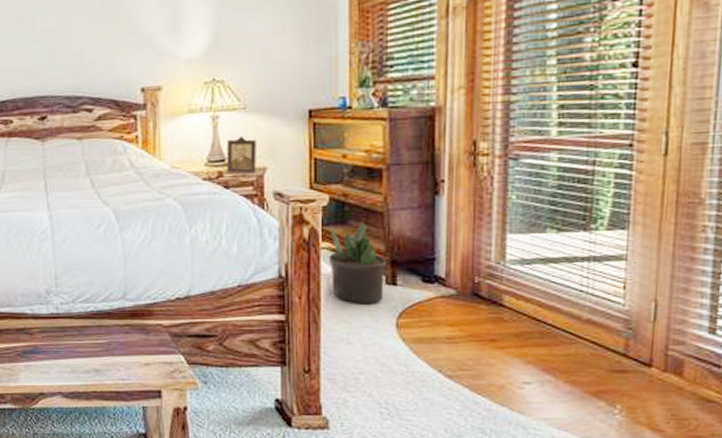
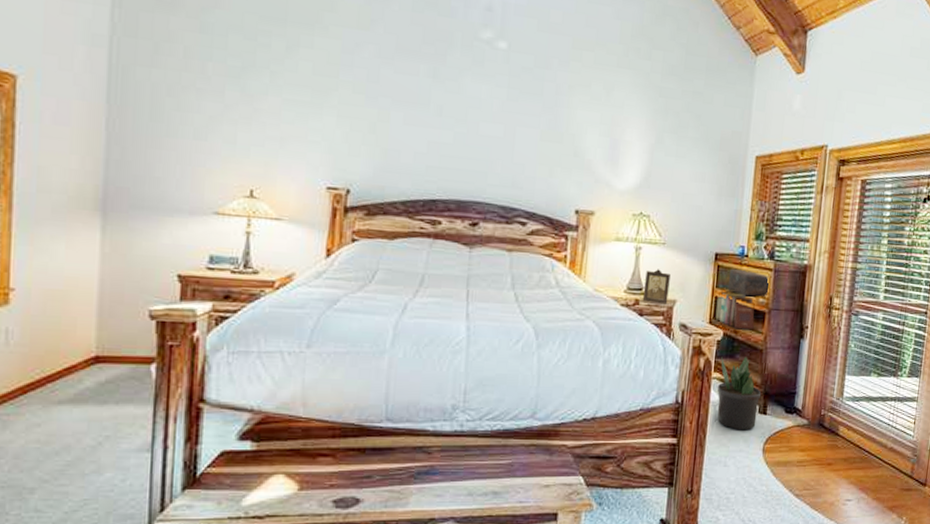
books: none [317,150,368,192] -> present [716,290,755,330]
decorative box: none [330,123,383,154] -> present [728,268,769,298]

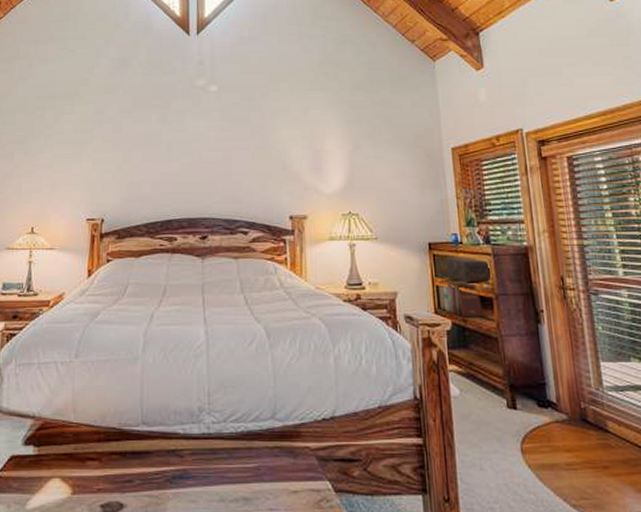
photo frame: present [642,269,670,305] -> none [363,263,389,297]
planter: present [717,357,762,431] -> none [454,346,507,428]

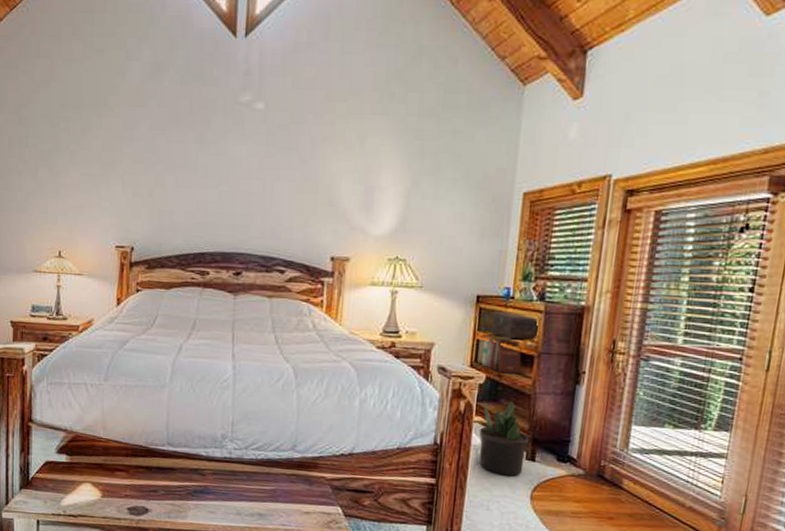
planter: none [454,346,507,428] -> present [479,401,530,476]

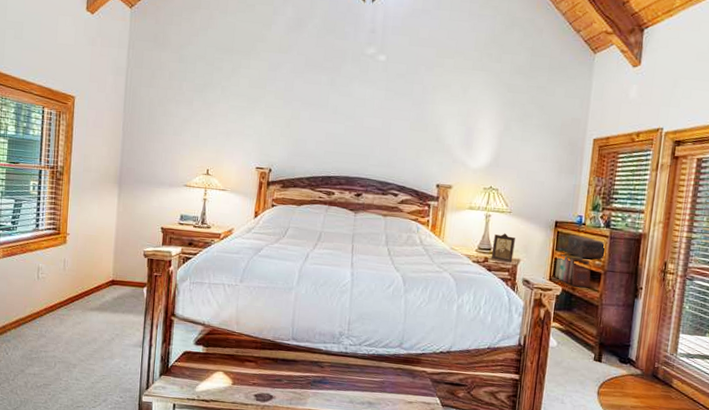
photo frame: none [399,312,428,347] -> present [491,233,515,263]
planter: present [479,401,530,476] -> none [556,309,597,375]

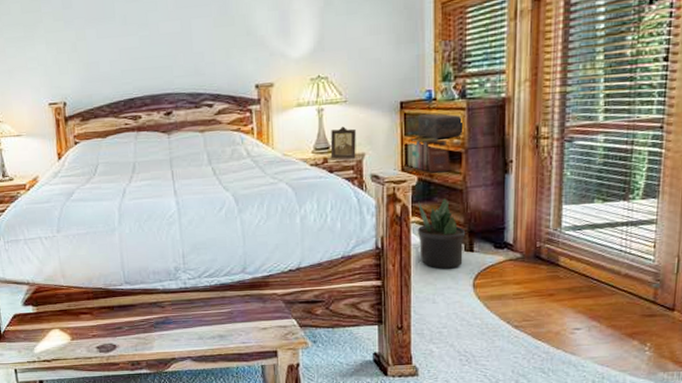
planter: none [556,309,597,375] -> present [418,198,466,269]

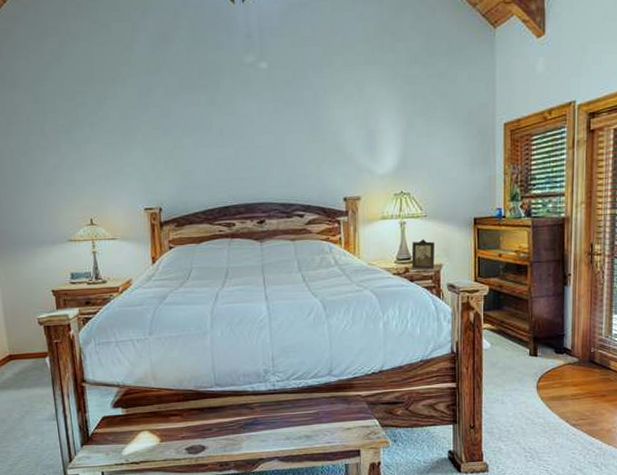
books: present [407,136,450,173] -> none [480,250,517,284]
decorative box: present [418,113,462,140] -> none [490,229,528,254]
planter: present [418,198,466,269] -> none [489,307,531,372]

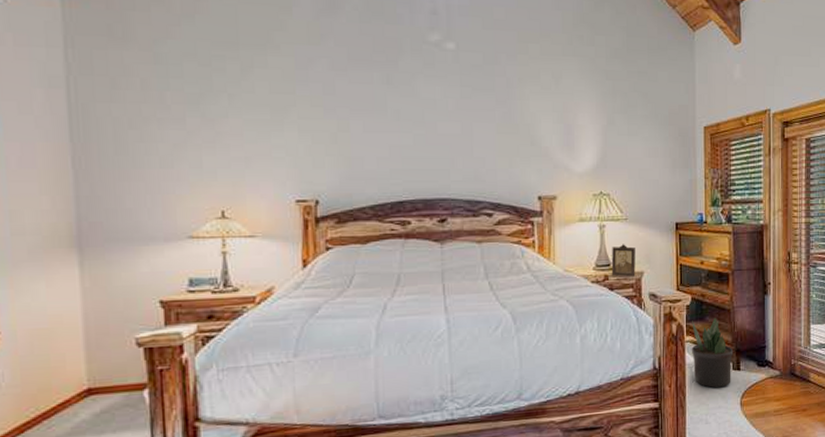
planter: none [489,307,531,372] -> present [692,318,734,388]

